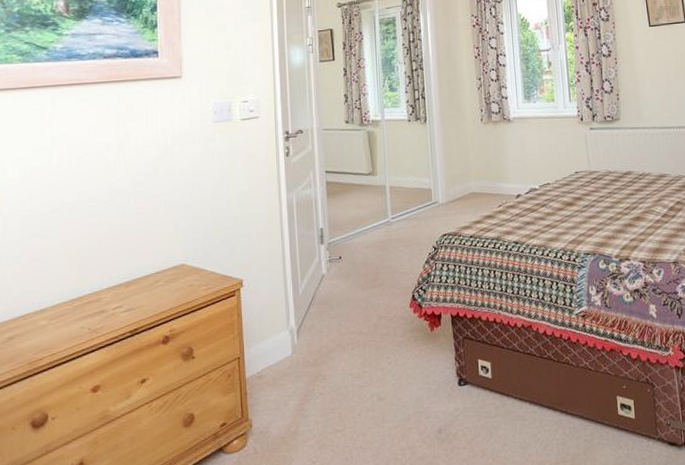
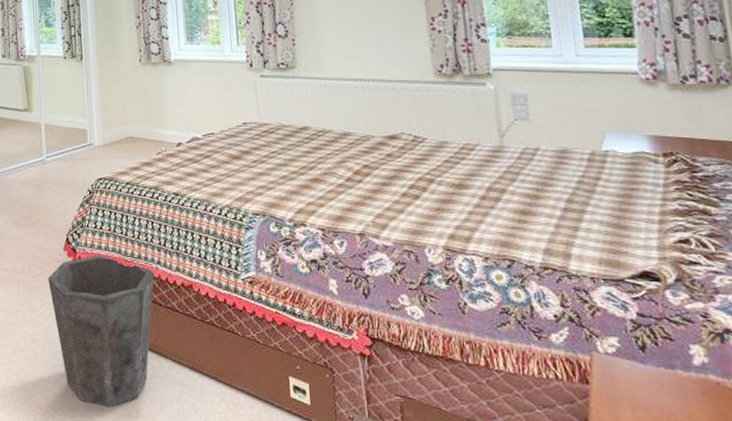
waste bin: none [394,307,497,452] -> present [48,255,155,407]

